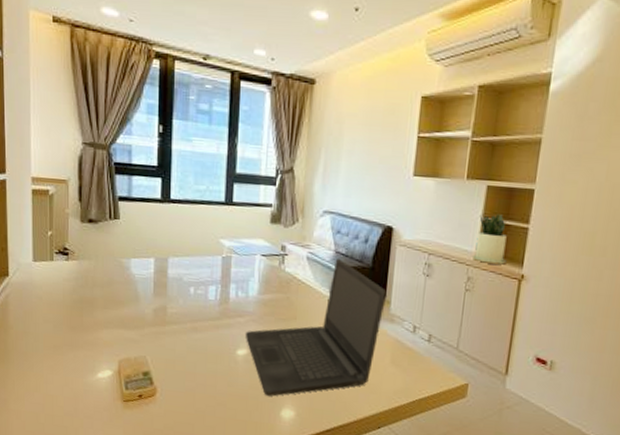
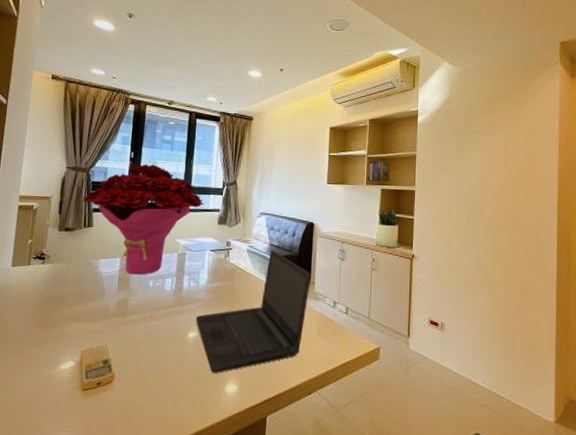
flower bouquet: none [103,140,253,280] -> present [81,163,204,275]
books: none [468,145,503,177] -> present [367,160,390,182]

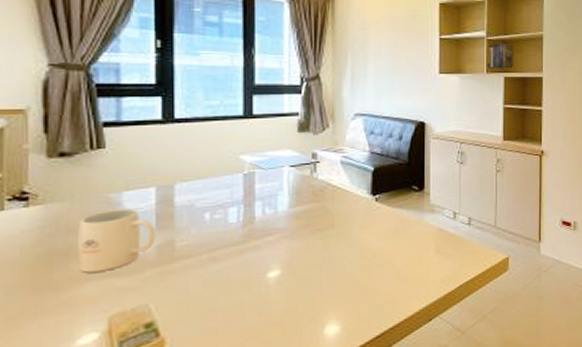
mug: none [67,271,117,316] -> present [76,208,156,273]
flower bouquet: present [81,163,204,275] -> none [80,55,276,207]
laptop: present [195,249,311,373] -> none [276,158,425,316]
planter: present [374,209,400,248] -> none [498,101,528,146]

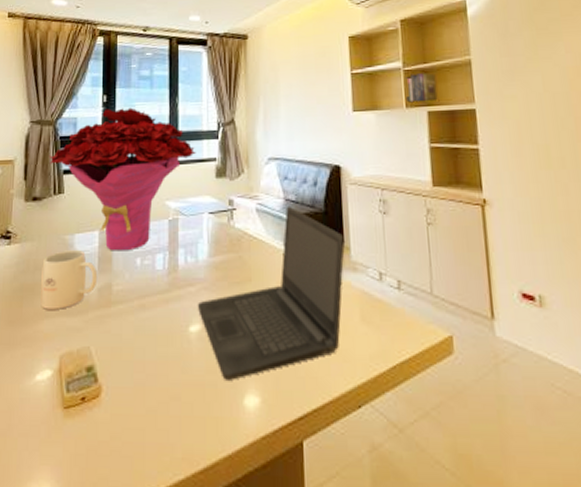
flower bouquet: none [80,55,276,207] -> present [48,107,196,251]
laptop: none [276,158,425,316] -> present [197,205,345,380]

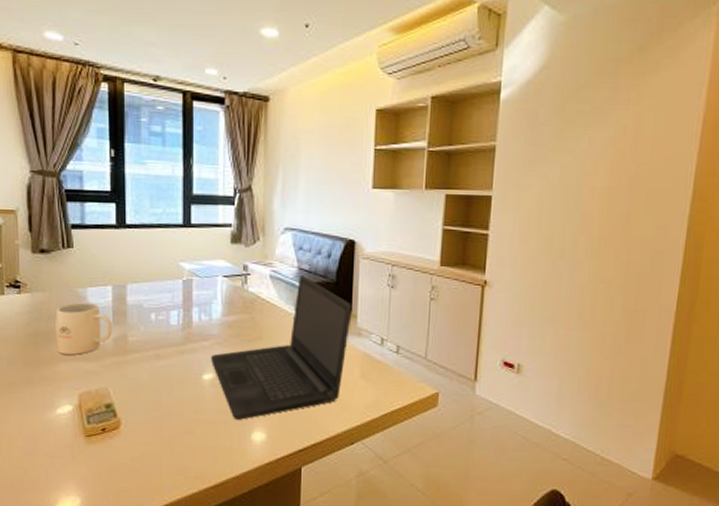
flower bouquet: present [48,107,196,251] -> none [54,164,211,306]
books: present [405,73,438,103] -> none [427,155,459,185]

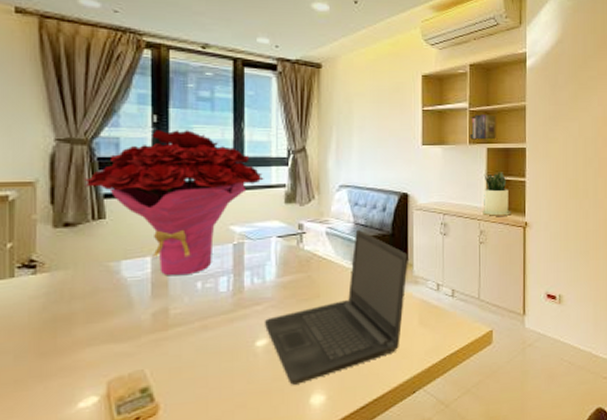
flower bouquet: none [54,164,211,306] -> present [83,130,264,276]
mug: present [54,302,113,355] -> none [78,277,151,338]
books: none [427,155,459,185] -> present [470,114,496,140]
planter: none [434,221,469,273] -> present [481,172,511,217]

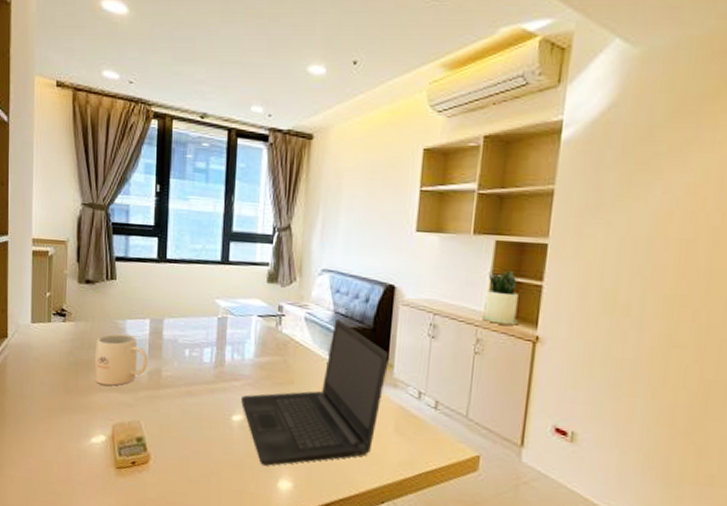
mug: none [78,277,151,338] -> present [94,333,148,386]
flower bouquet: present [83,130,264,276] -> none [101,199,249,342]
books: present [470,114,496,140] -> none [475,198,512,231]

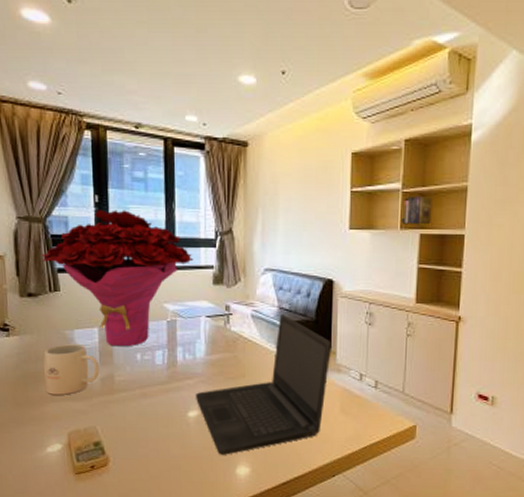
flower bouquet: none [101,199,249,342] -> present [40,209,194,347]
books: none [475,198,512,231] -> present [401,196,432,225]
planter: present [480,269,519,326] -> none [410,260,444,310]

